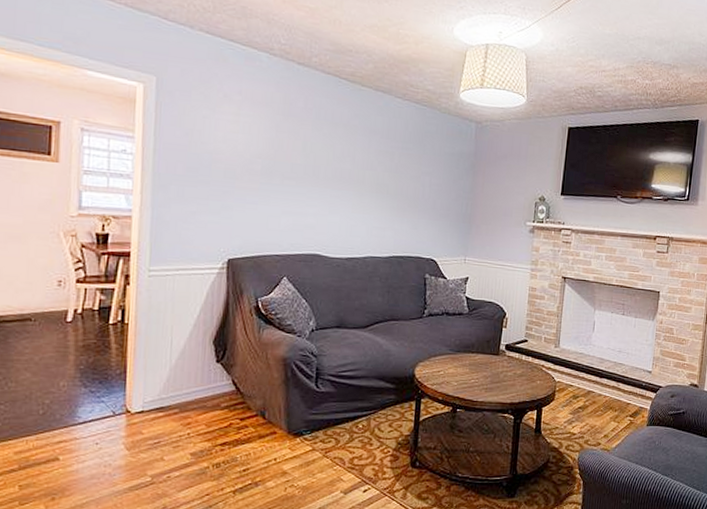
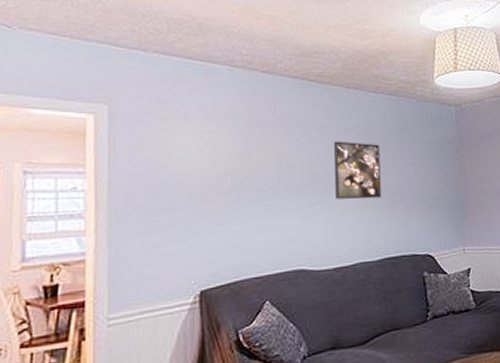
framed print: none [354,140,400,201] -> present [334,141,381,199]

